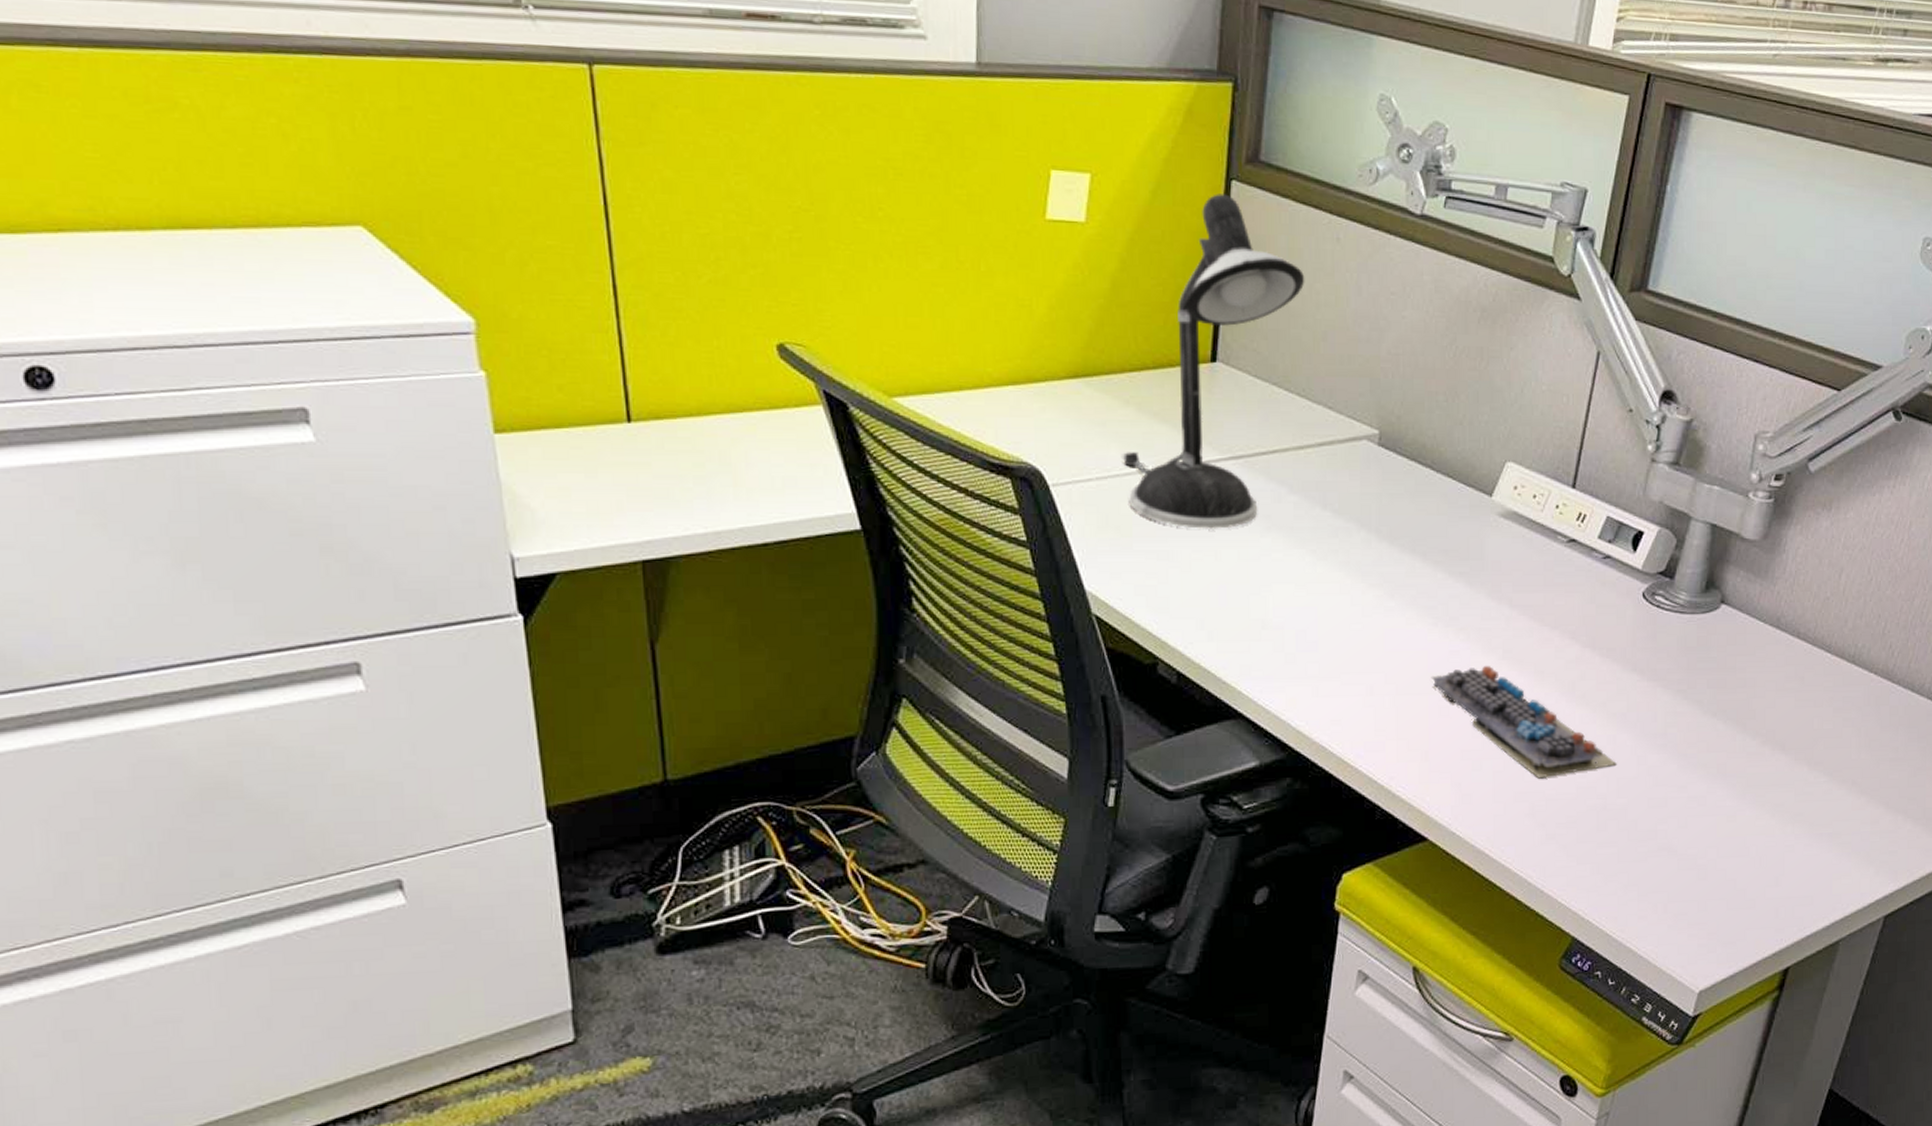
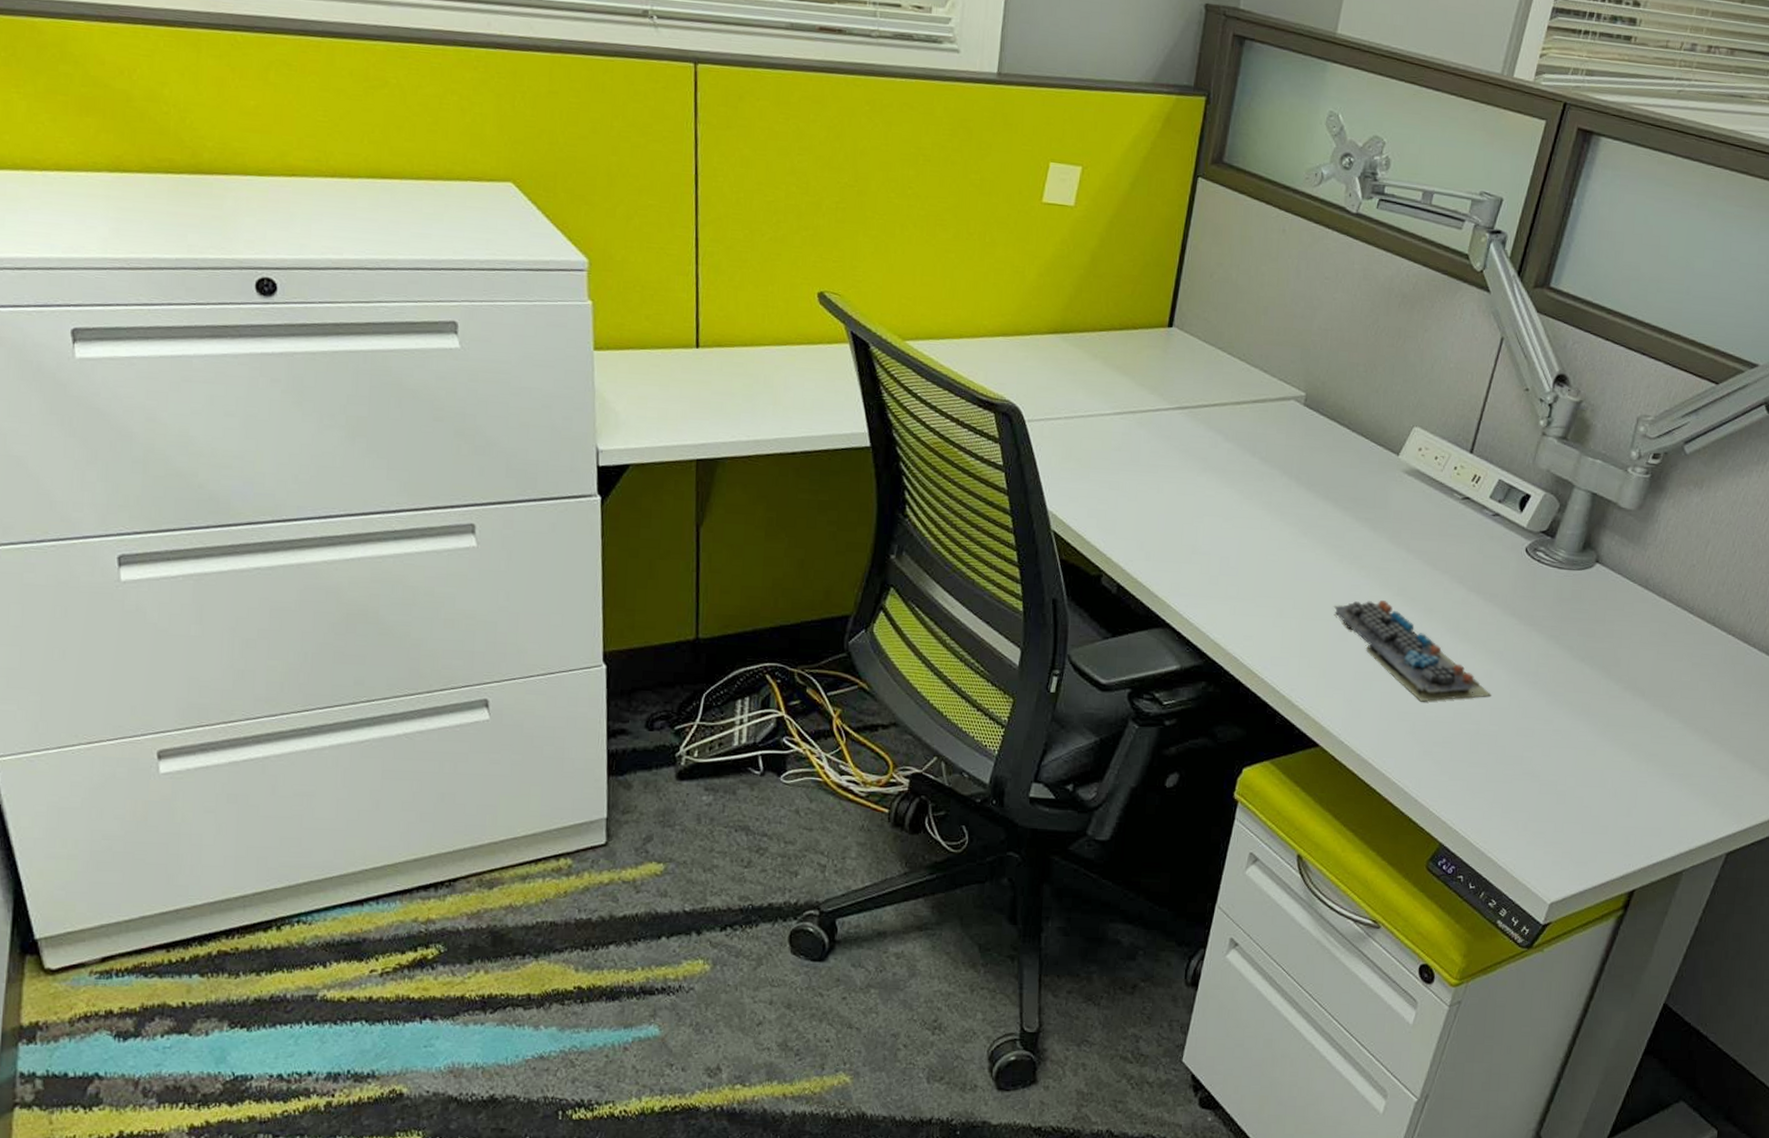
desk lamp: present [1120,194,1305,531] -> none [1086,188,1253,468]

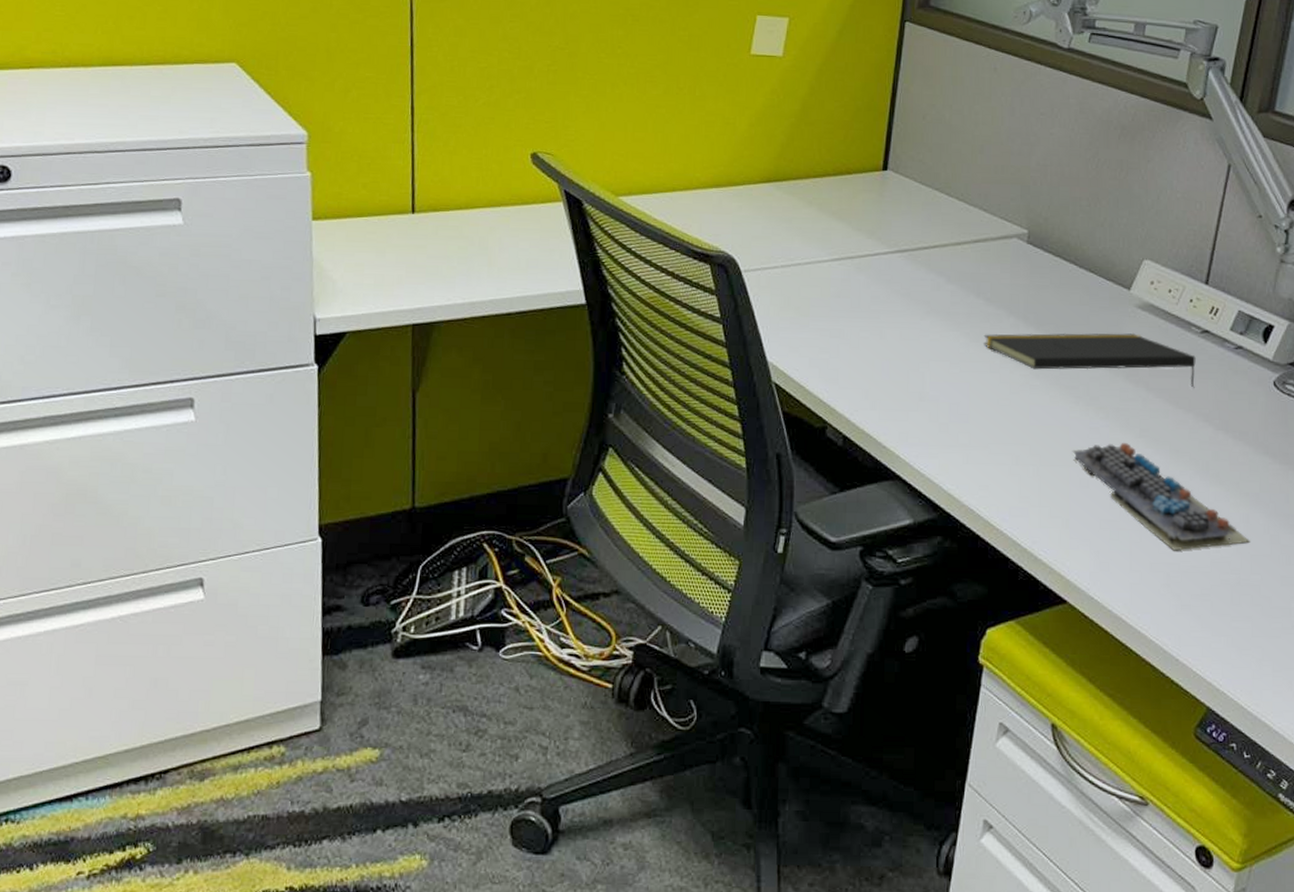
notepad: none [1256,492,1455,551] -> present [983,333,1196,388]

